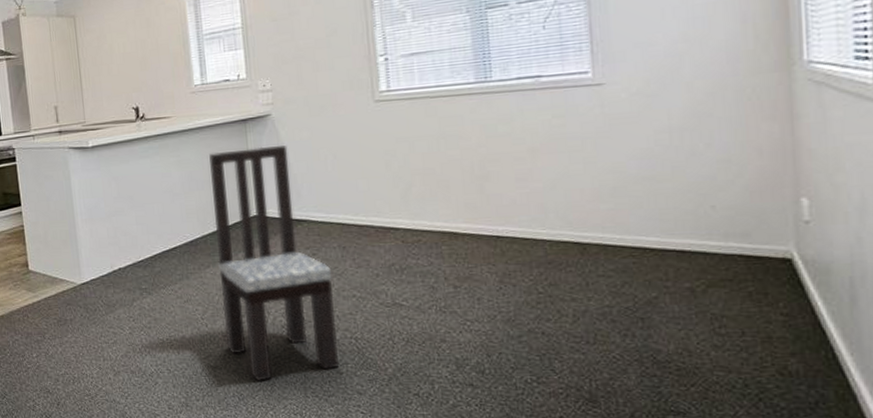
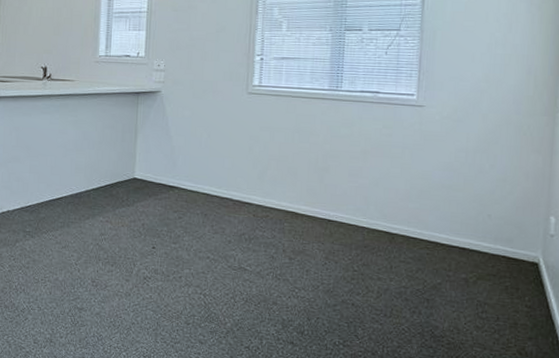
dining chair: present [209,144,339,381] -> none [94,118,193,325]

